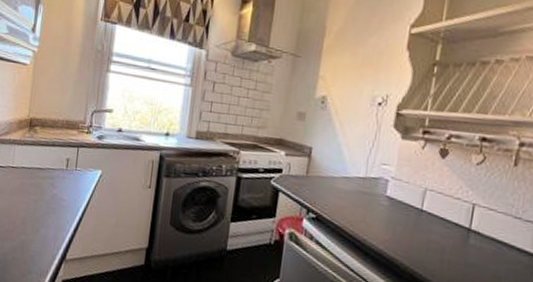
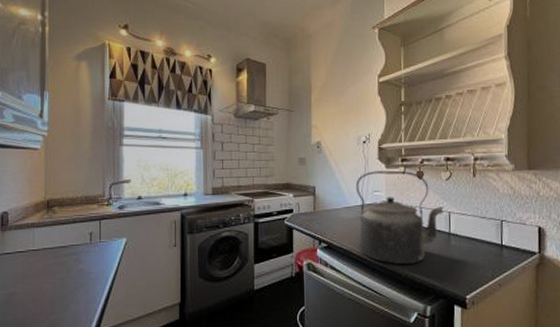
kettle: none [353,139,467,257] -> present [355,170,444,264]

